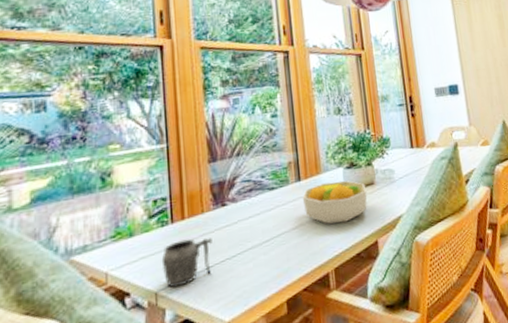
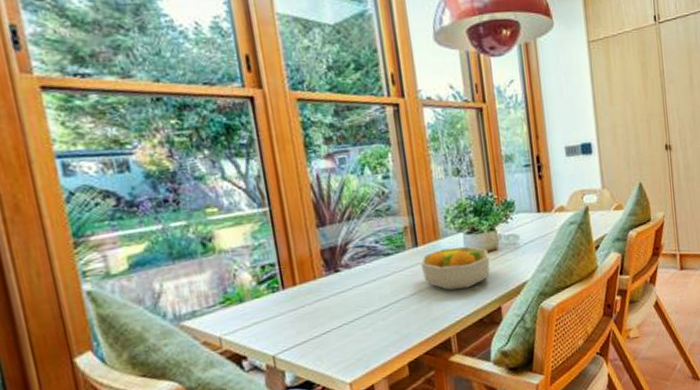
mug: present [161,238,212,289] -> none [275,303,329,353]

